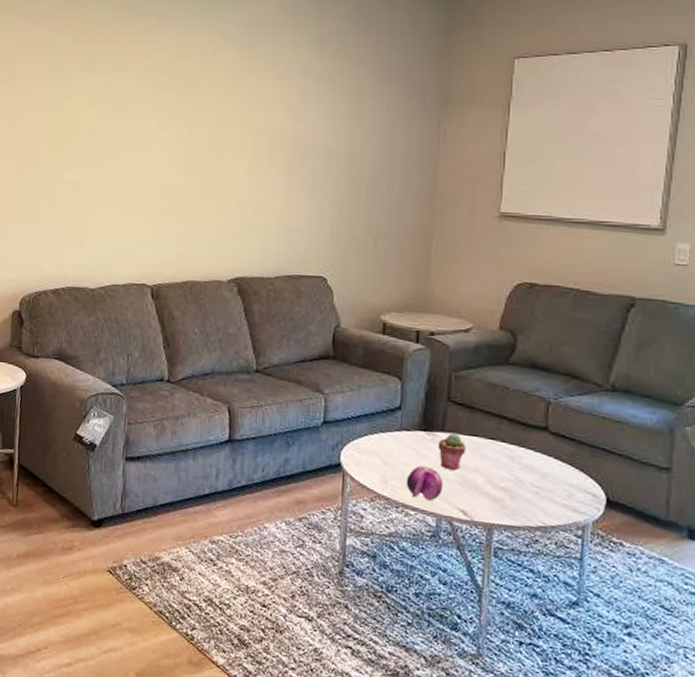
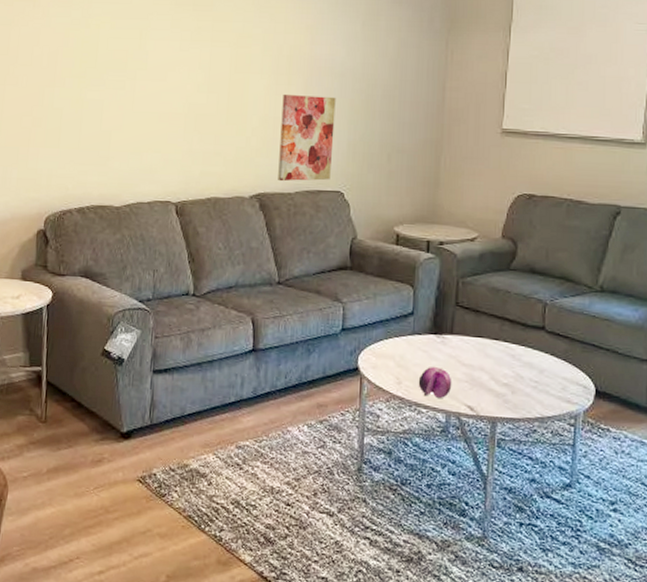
wall art: none [257,174,319,266] -> present [278,93,336,182]
potted succulent: present [437,434,466,470] -> none [446,336,472,369]

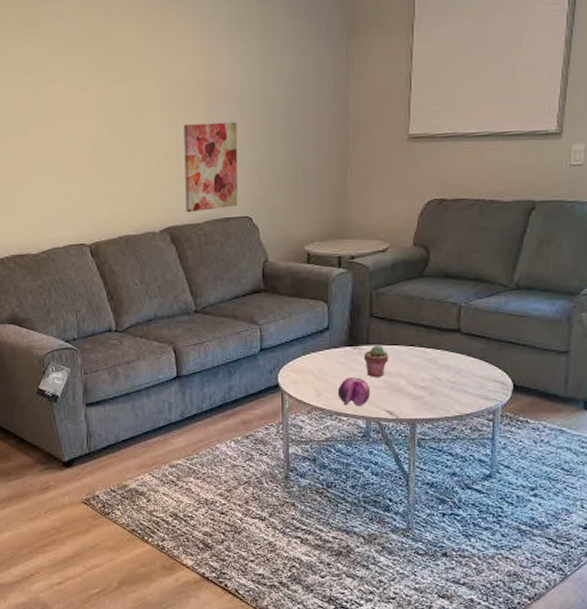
potted succulent: none [446,336,472,369] -> present [363,346,389,377]

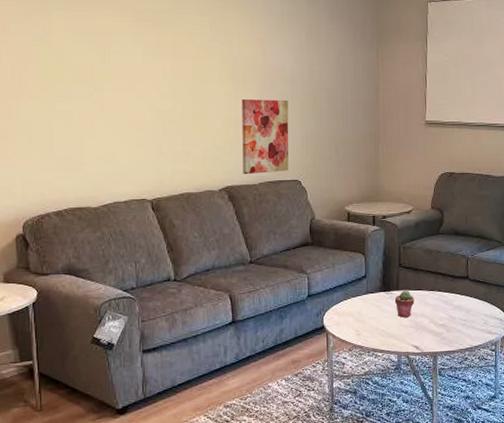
fruit: present [337,377,371,406] -> none [374,318,401,343]

